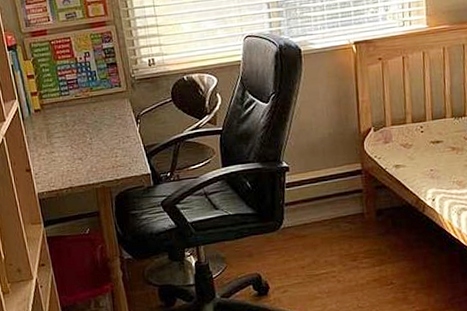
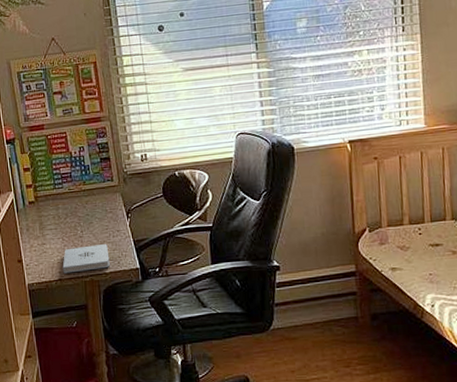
notepad: none [72,151,121,181] -> present [62,244,110,274]

